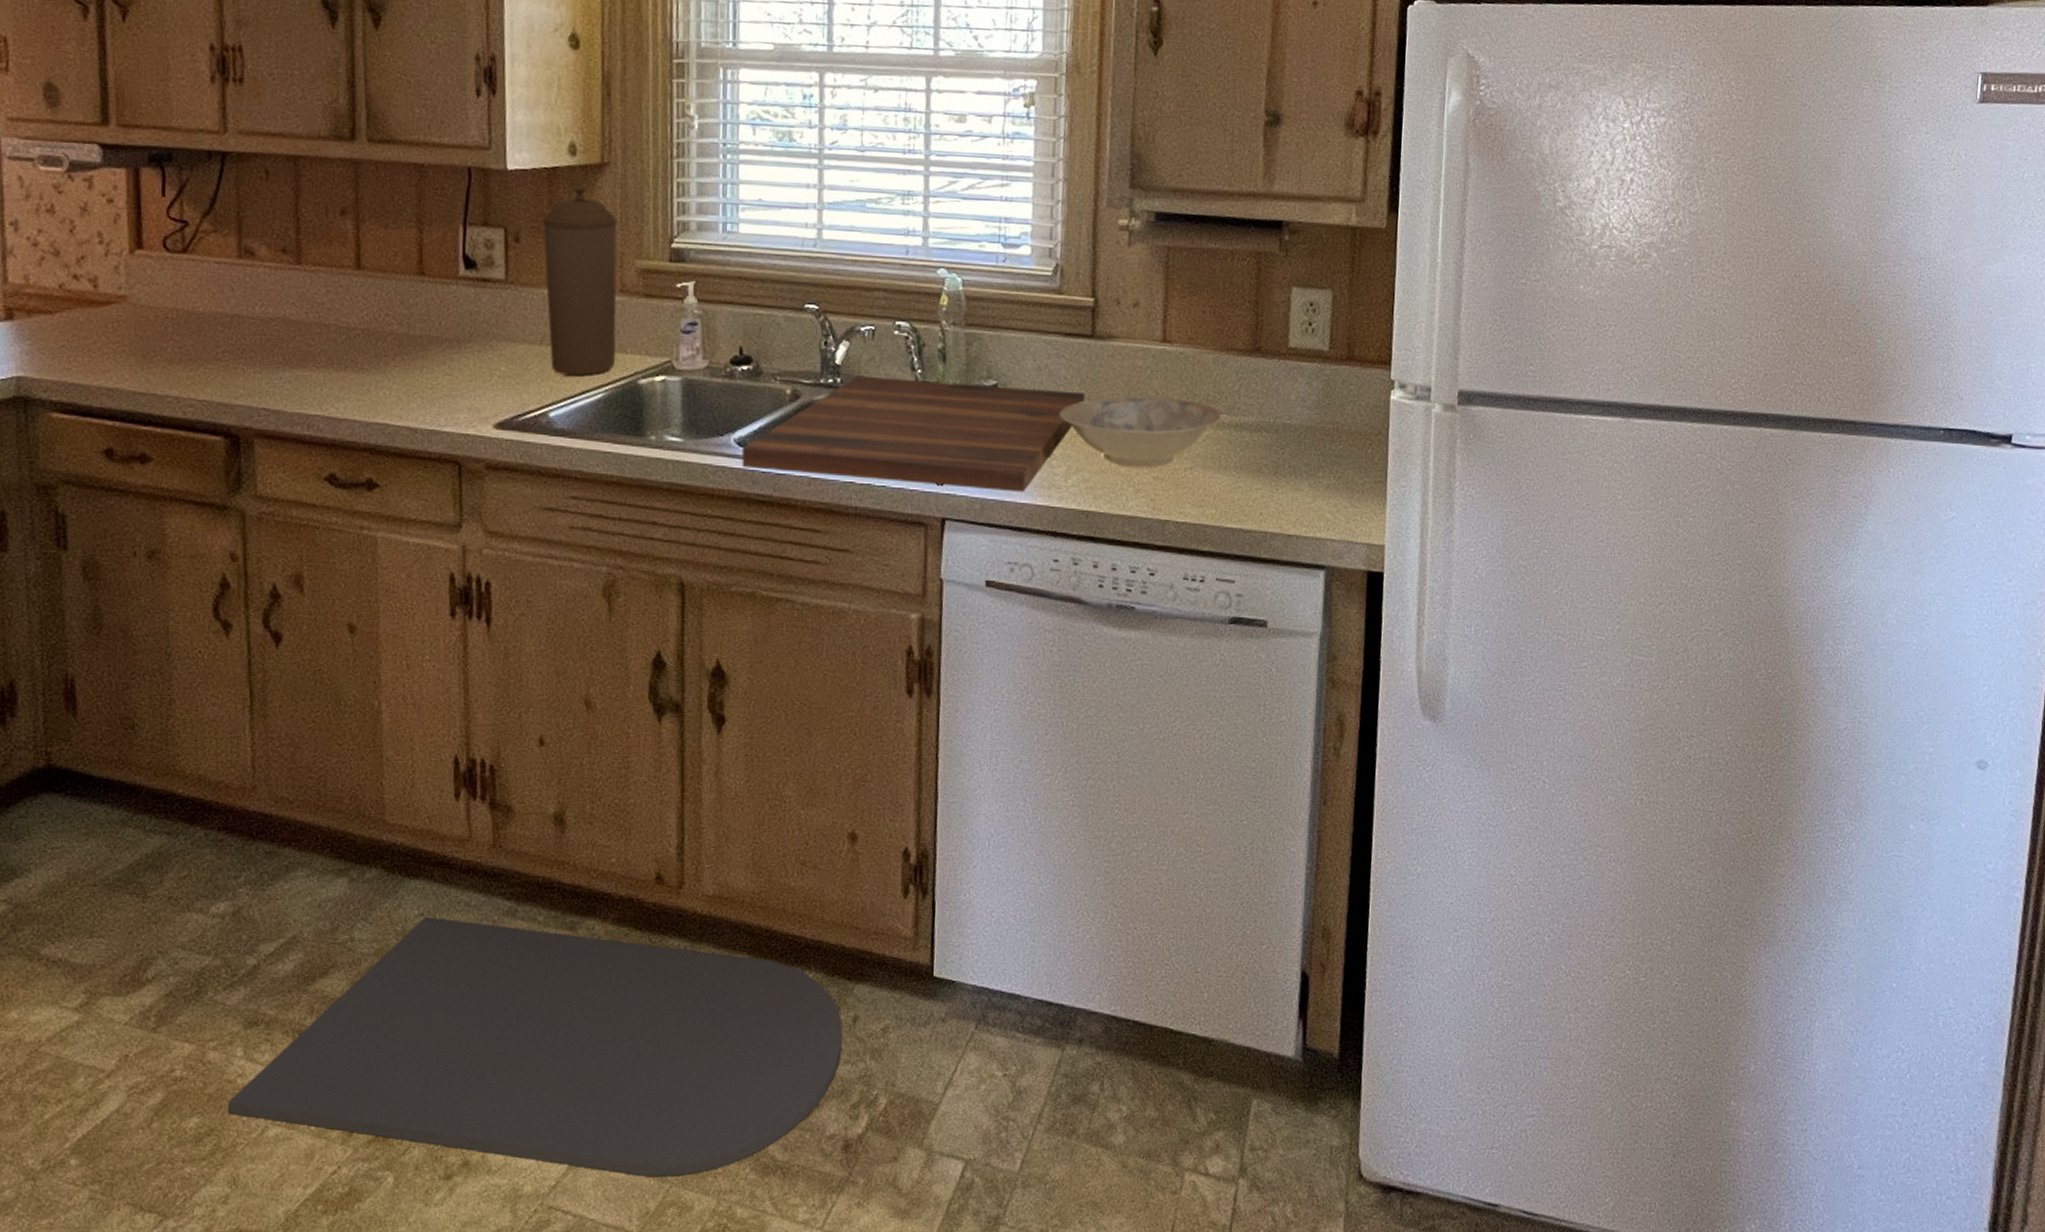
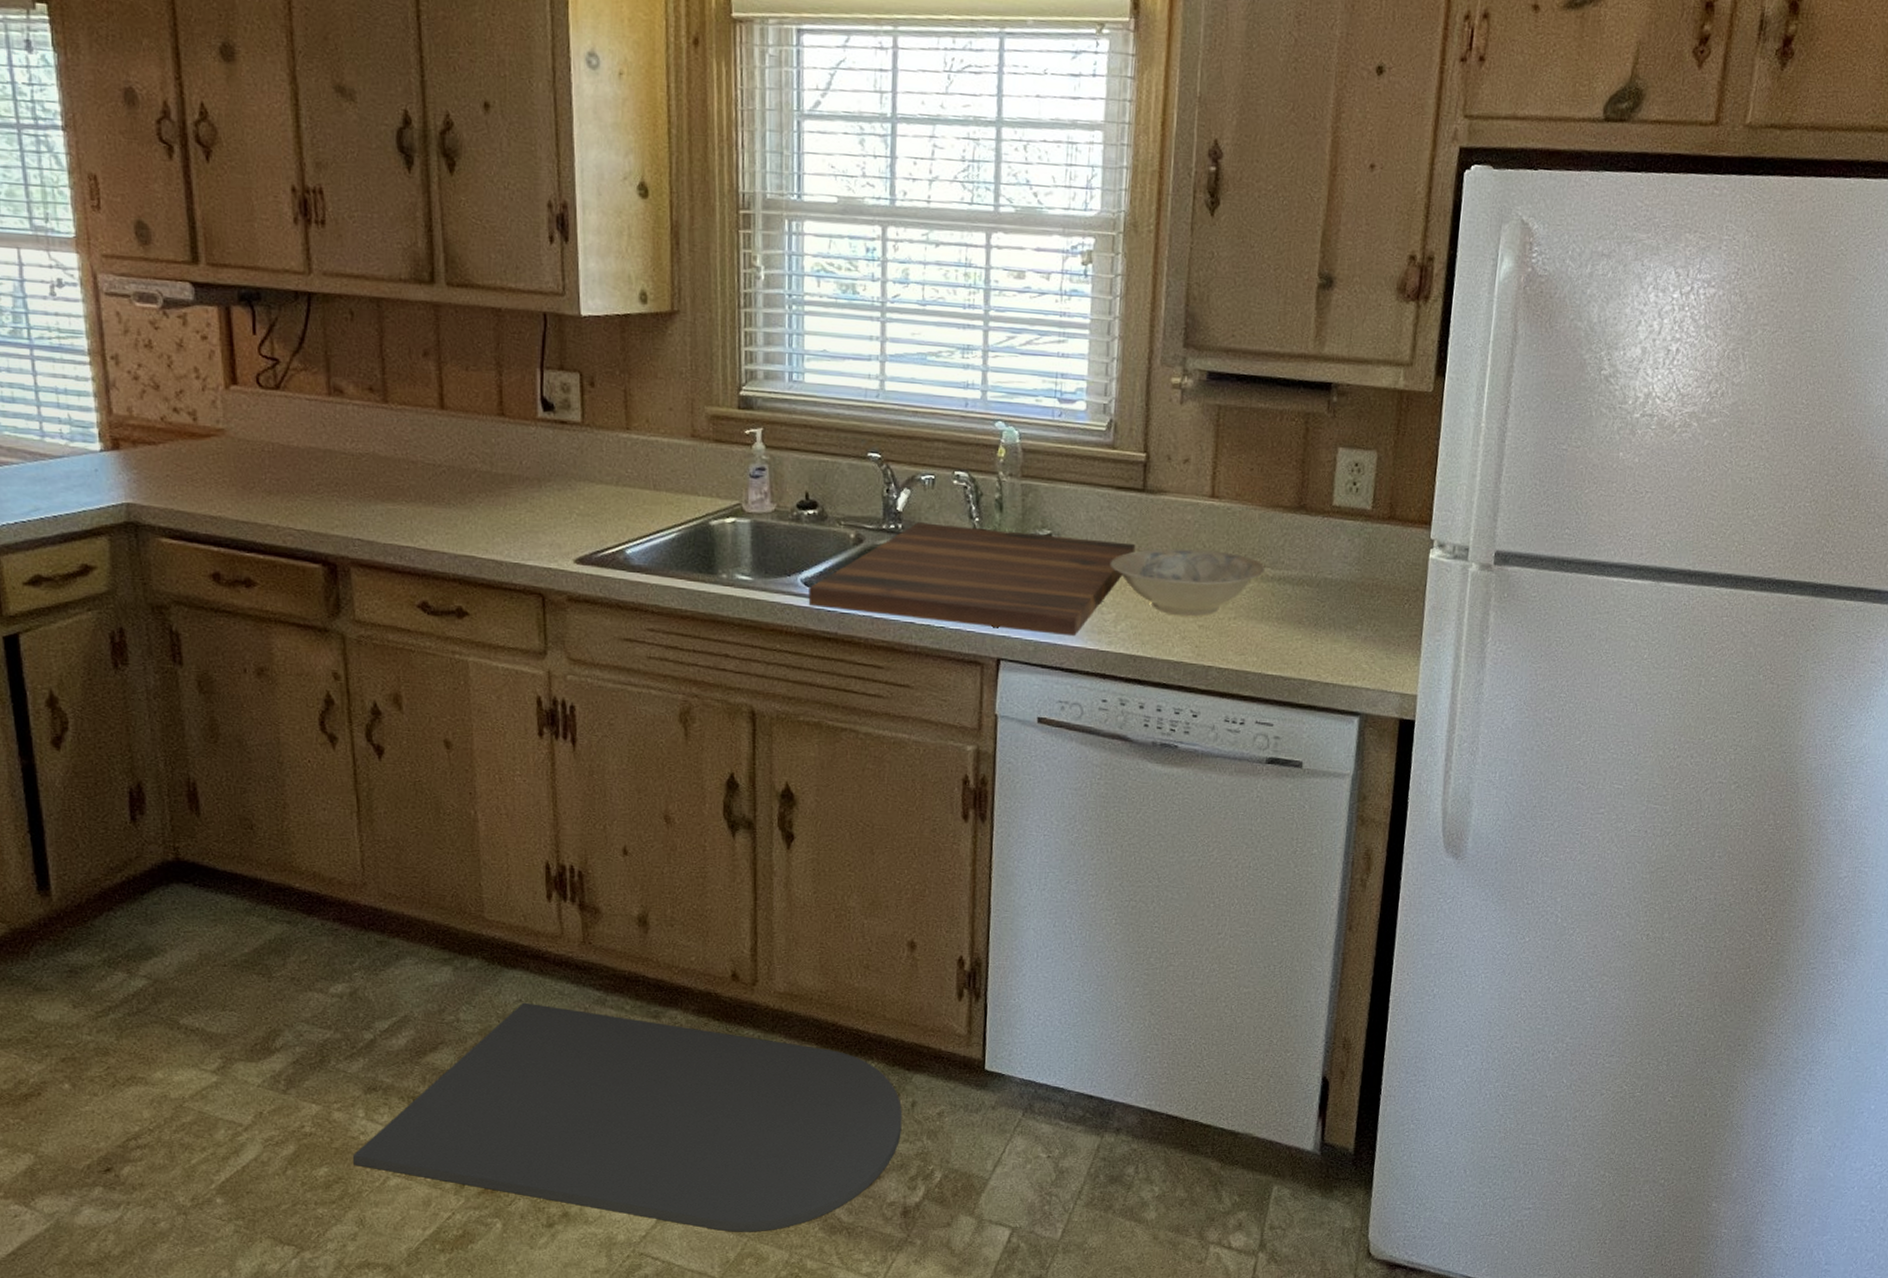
canister: present [542,186,618,376] -> none [616,333,689,516]

